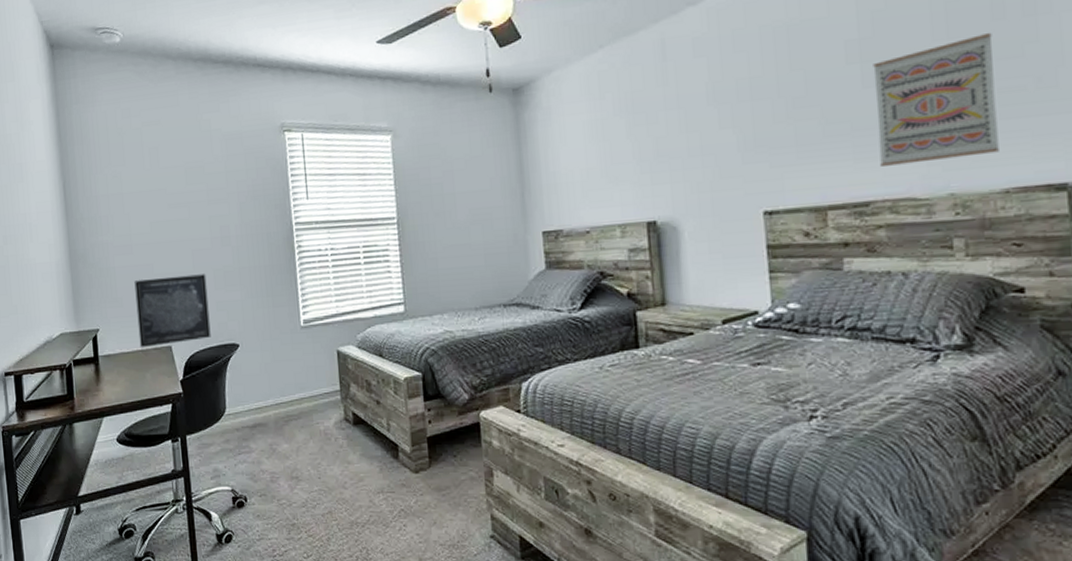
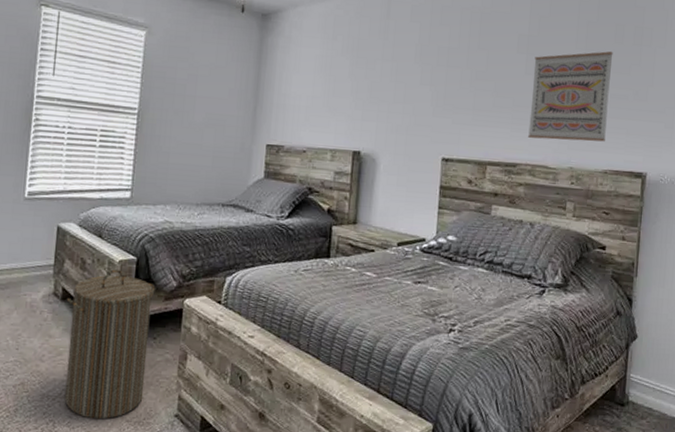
laundry hamper: none [358,388,453,544] -> present [64,269,156,420]

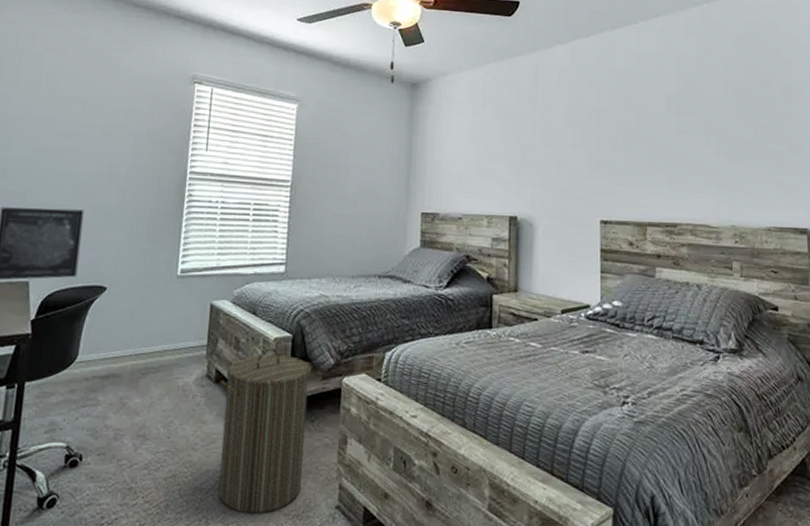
wall art: present [528,51,613,142] -> none [685,108,765,199]

